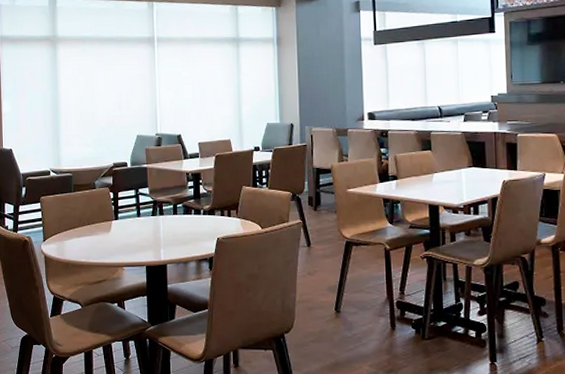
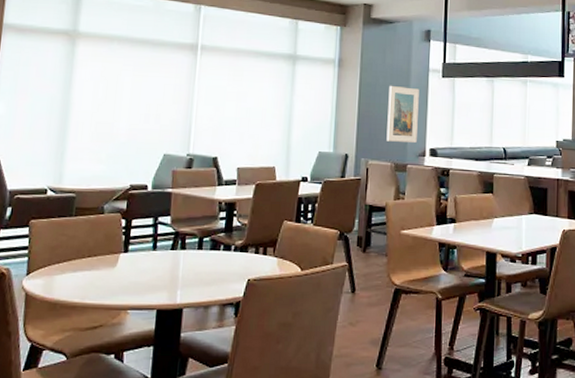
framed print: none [325,57,355,109] -> present [386,85,419,143]

